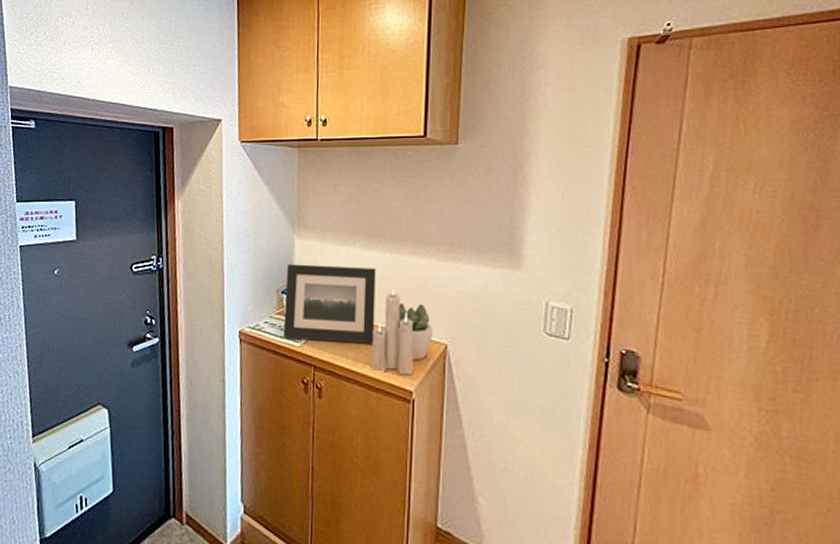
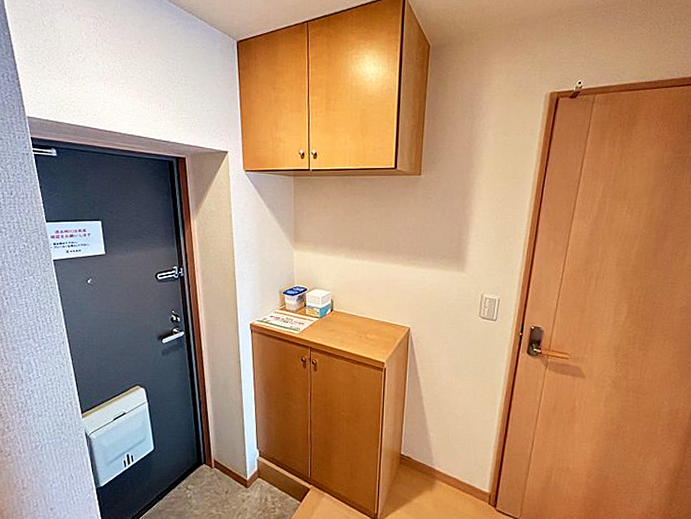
picture frame: present [283,264,376,344] -> none [286,270,357,330]
candle: present [369,290,415,376] -> none [353,289,386,351]
succulent plant: present [398,303,433,361] -> none [374,299,400,340]

